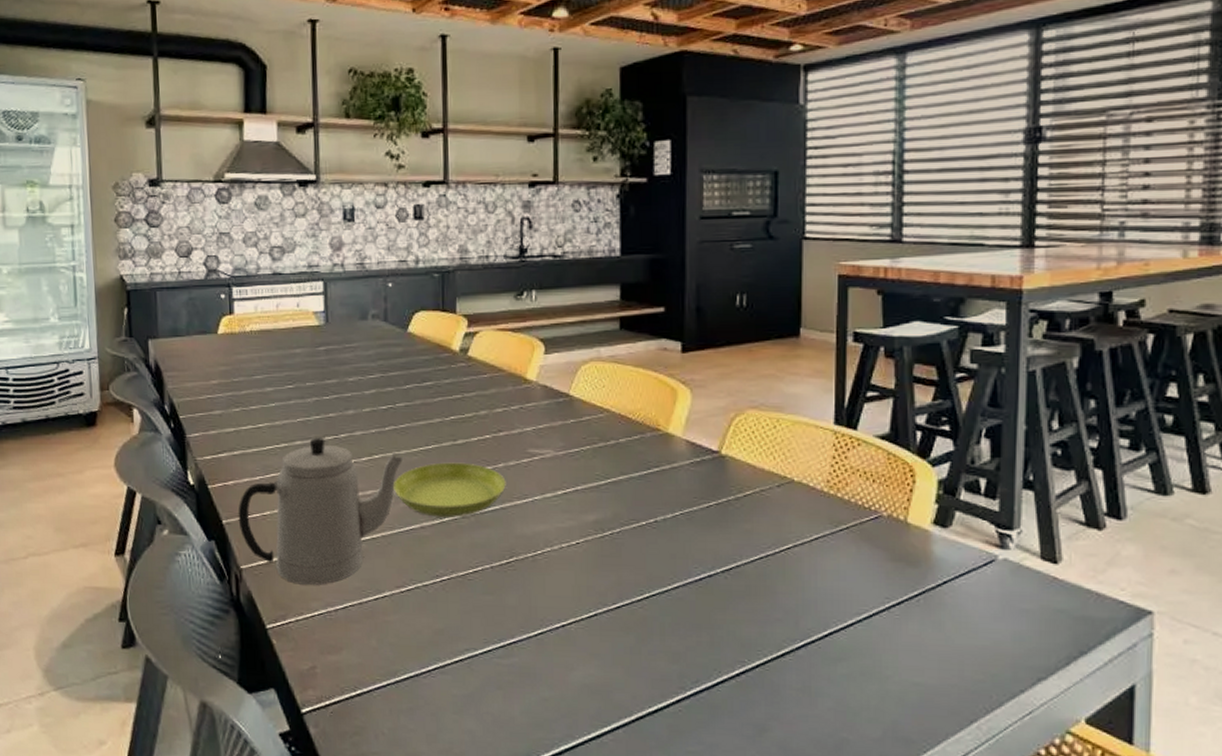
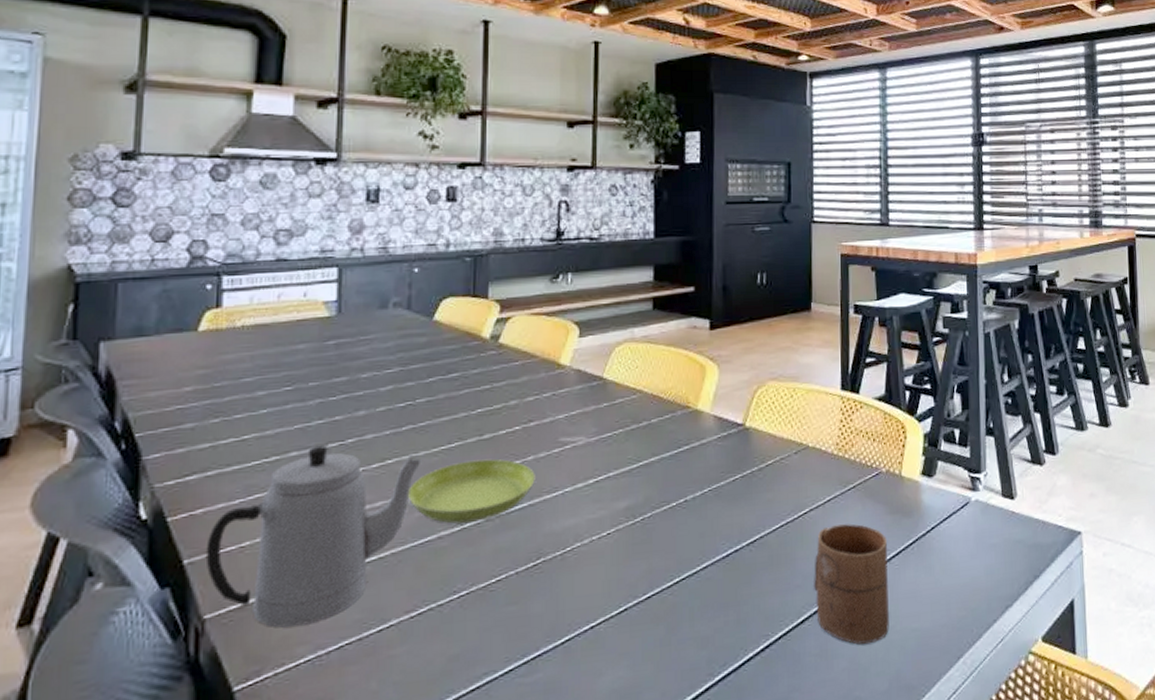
cup: none [795,565,887,689] -> present [813,524,889,644]

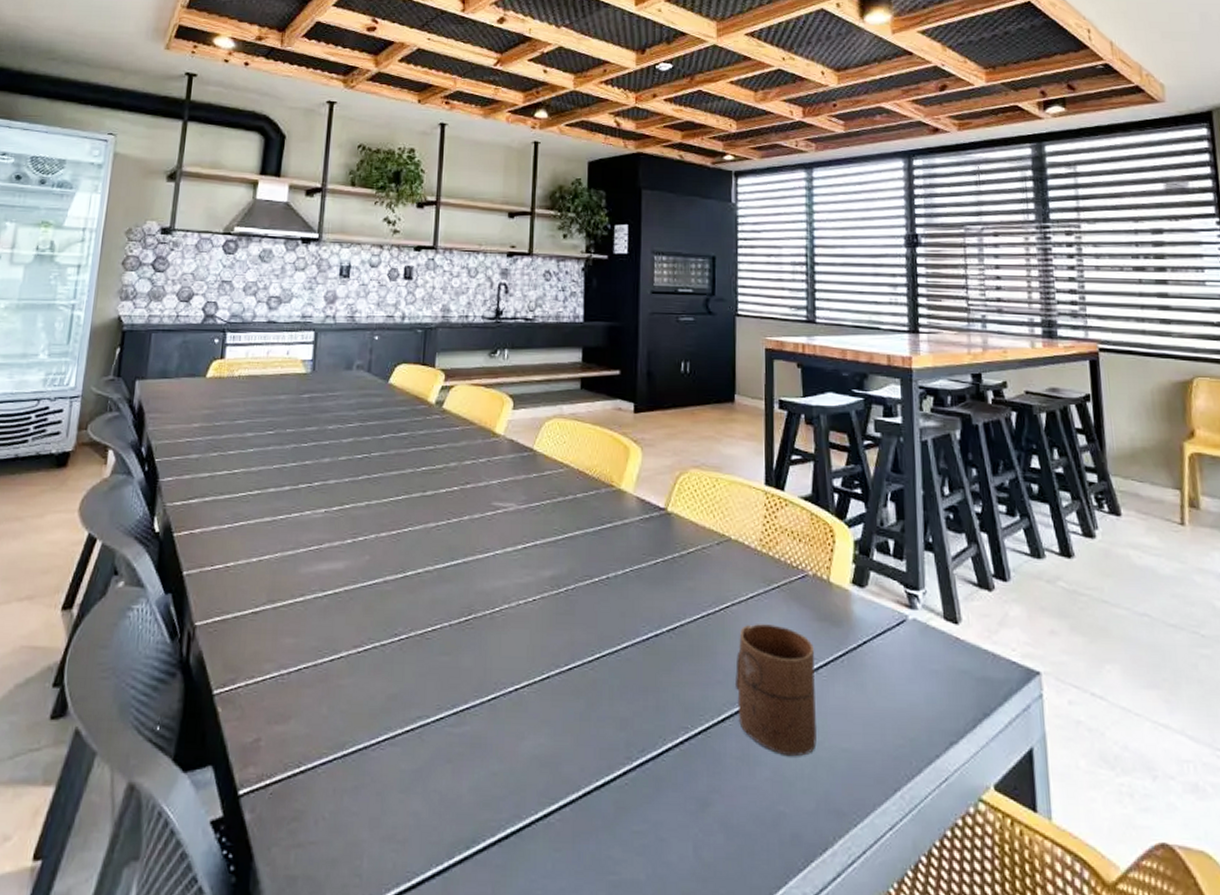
teapot: present [205,445,422,628] -> none [199,485,374,644]
saucer: present [408,459,535,524] -> none [361,514,470,571]

